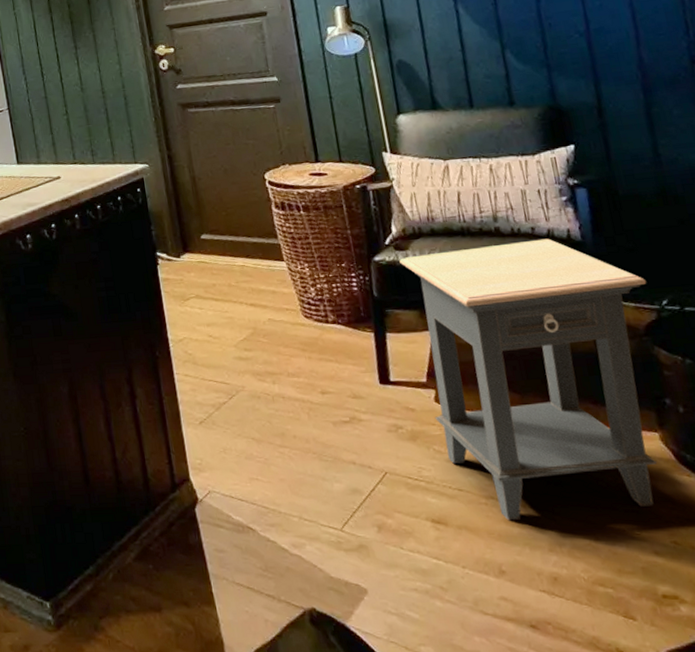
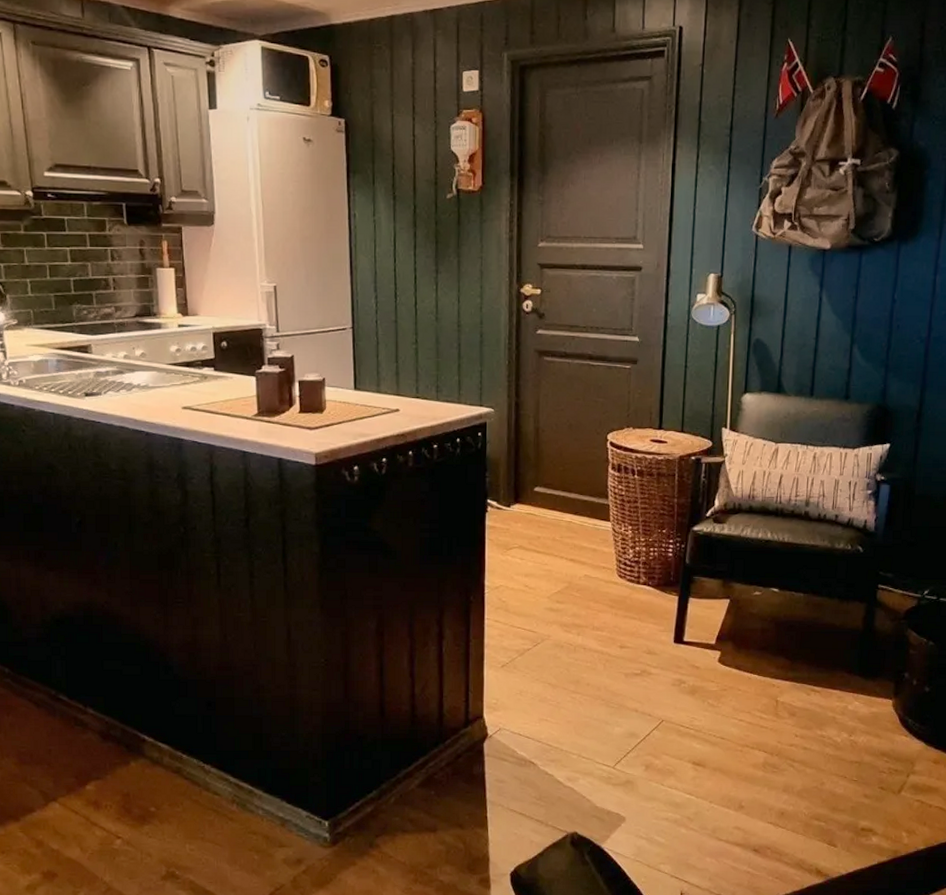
side table: present [399,238,658,521] -> none [715,526,917,766]

